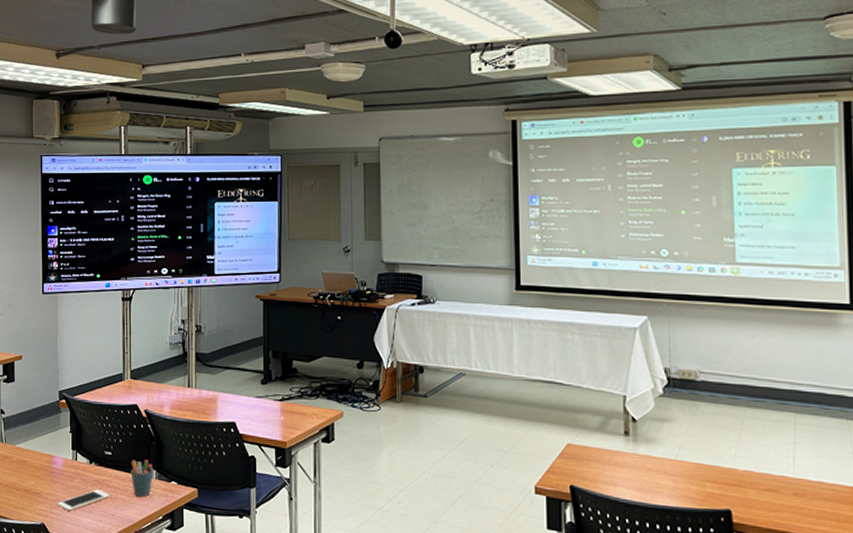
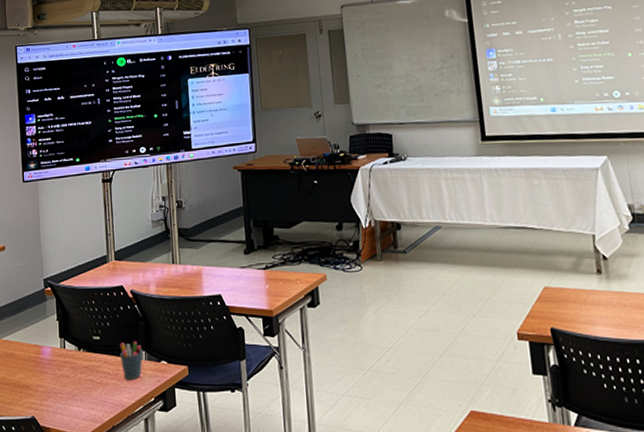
cell phone: present [57,489,110,511] -> none [47,376,100,401]

